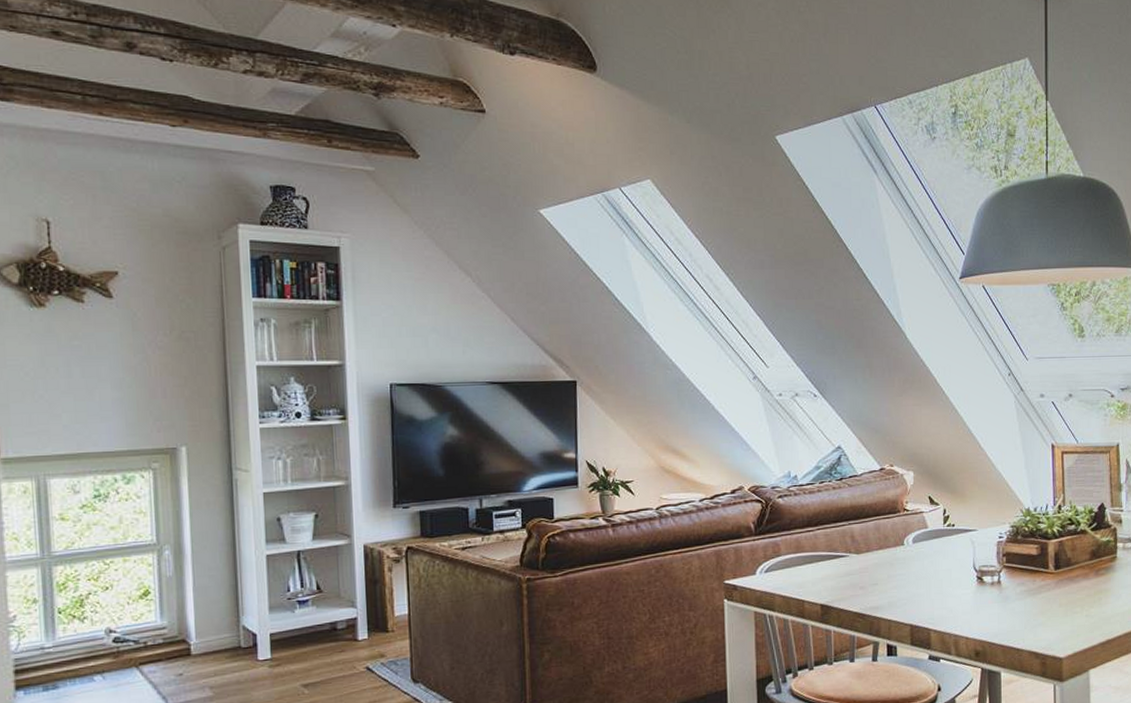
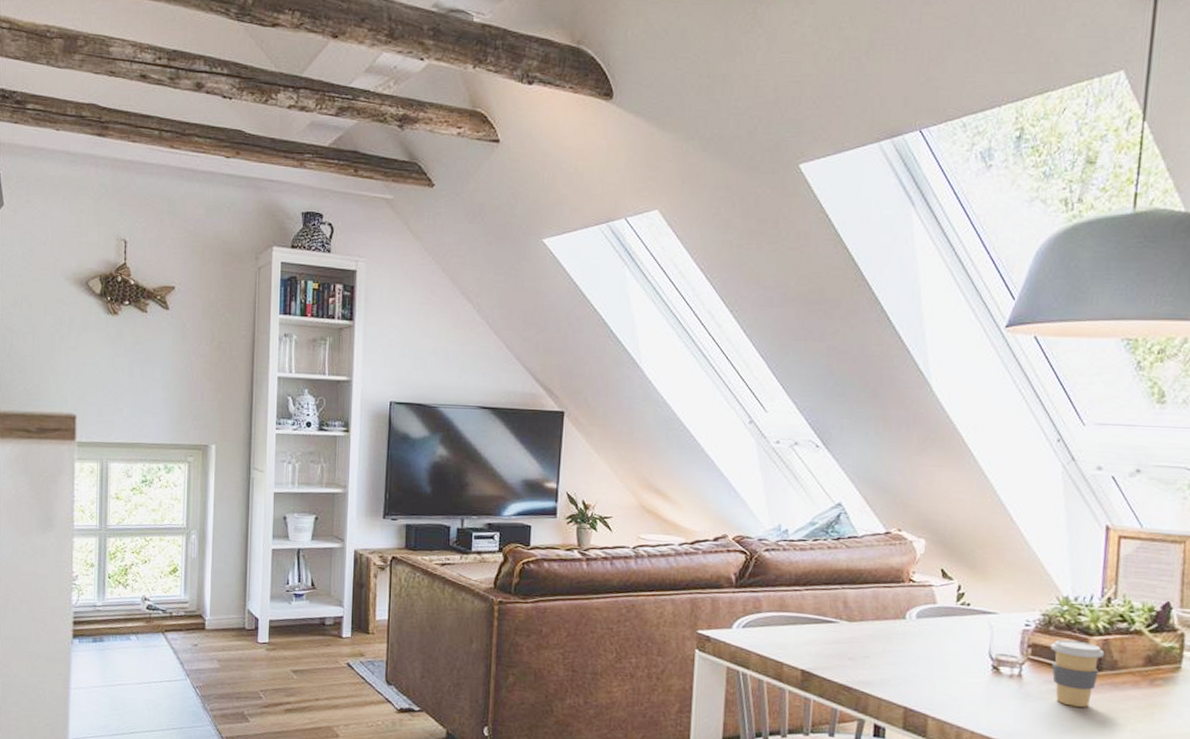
coffee cup: none [1020,545,1061,603] -> present [1051,639,1105,707]

